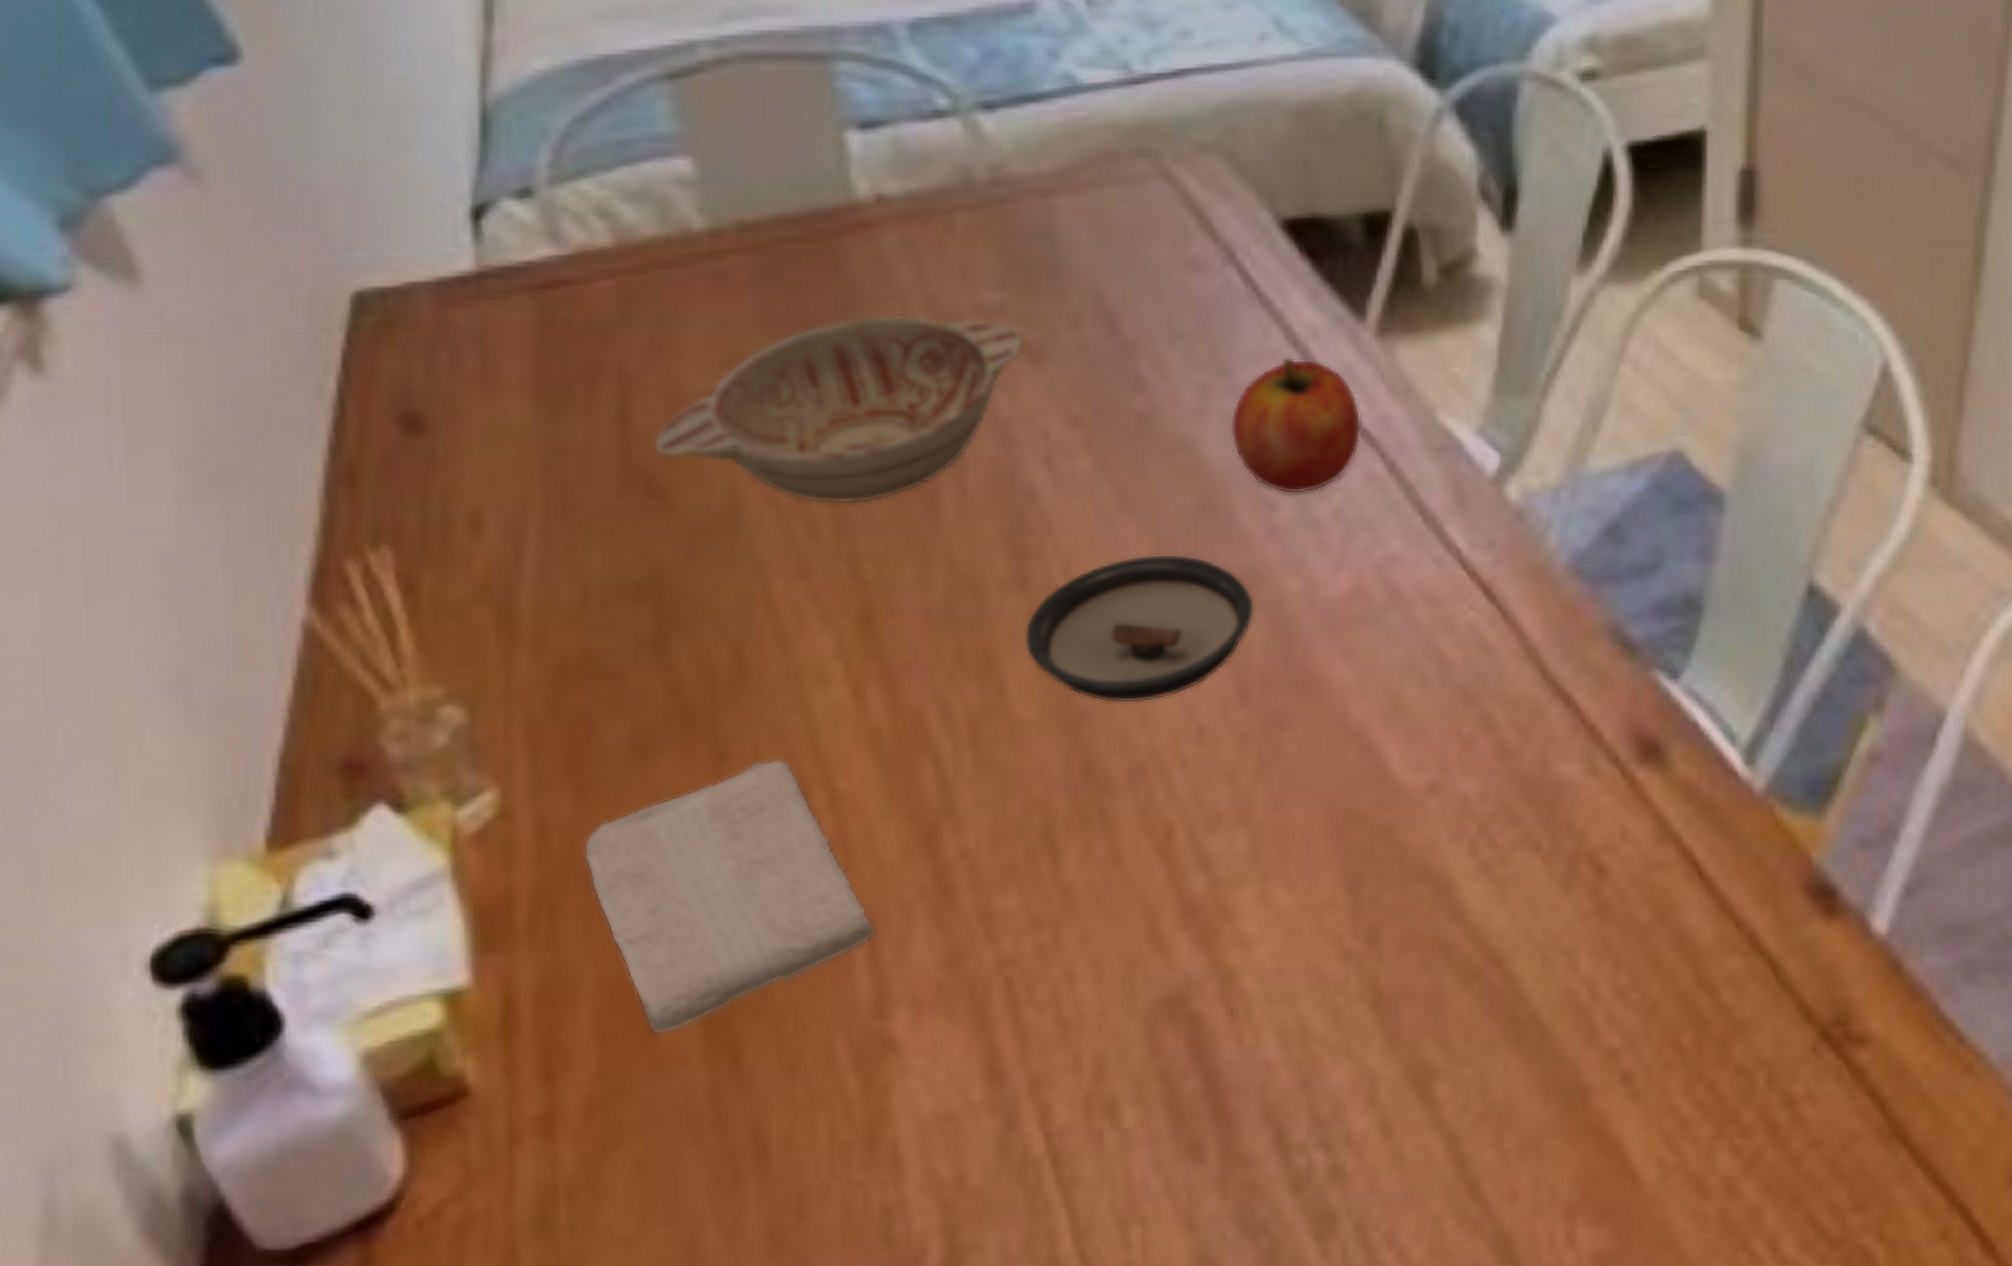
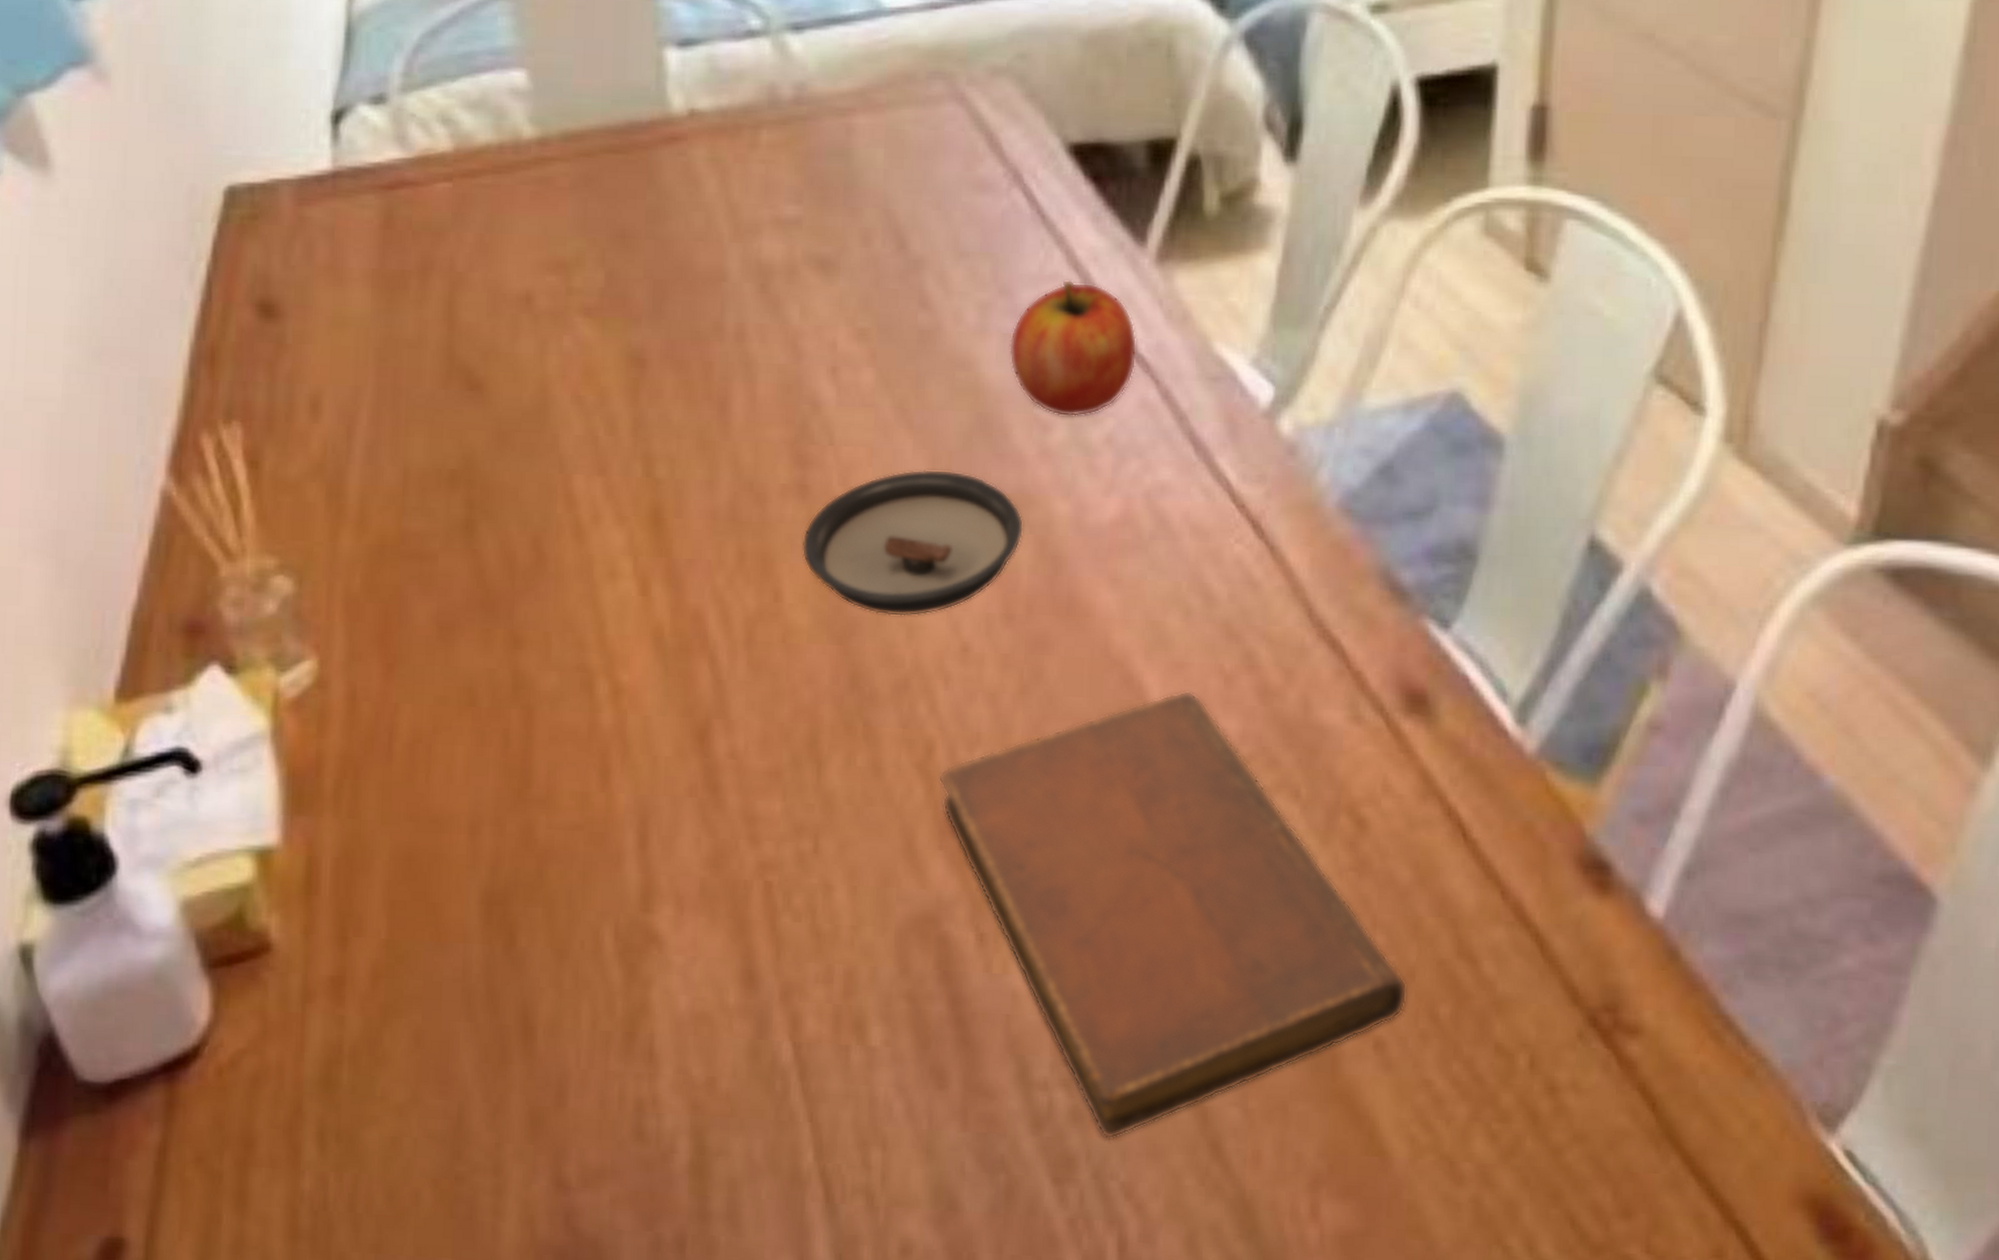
washcloth: present [584,758,877,1035] -> none [387,647,648,909]
decorative bowl: present [653,314,1027,504] -> none [474,224,820,405]
notebook: none [1180,755,1651,1193] -> present [939,690,1408,1139]

